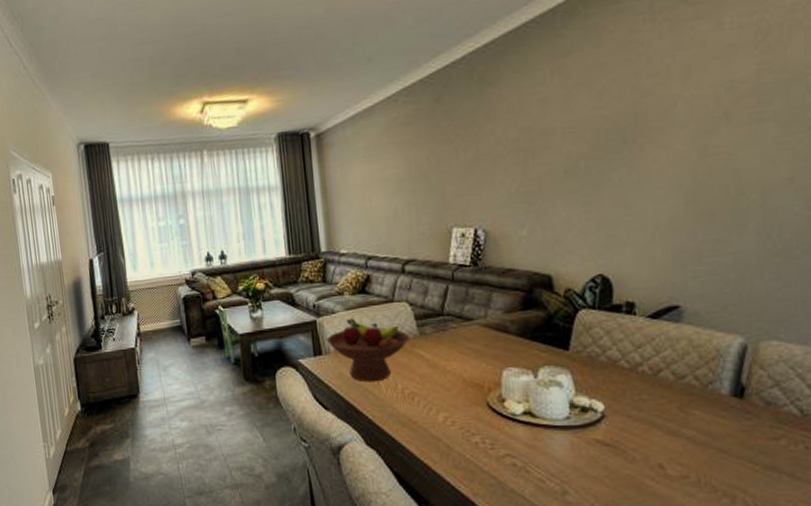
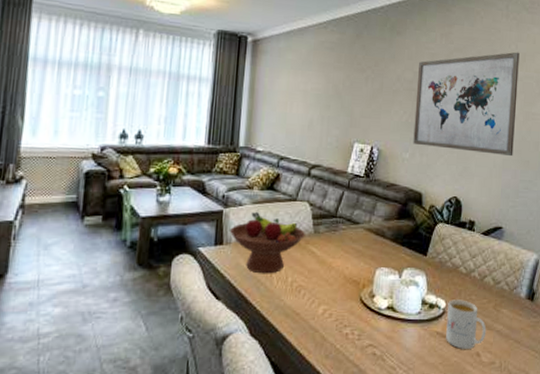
wall art: none [524,65,686,218] -> present [413,52,520,157]
mug: none [607,400,671,460] -> present [446,300,487,349]

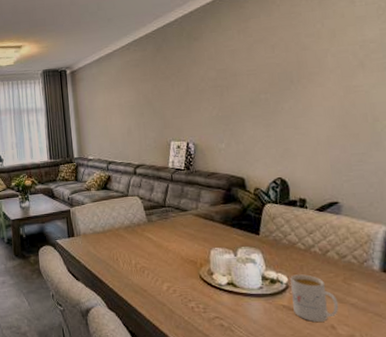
fruit bowl: present [230,211,305,274] -> none [78,208,140,259]
wall art: present [413,52,520,157] -> none [220,29,338,135]

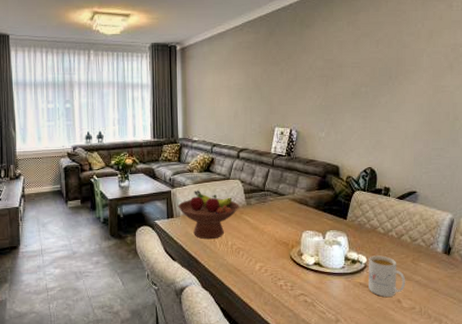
fruit bowl: none [78,208,140,259] -> present [178,190,239,240]

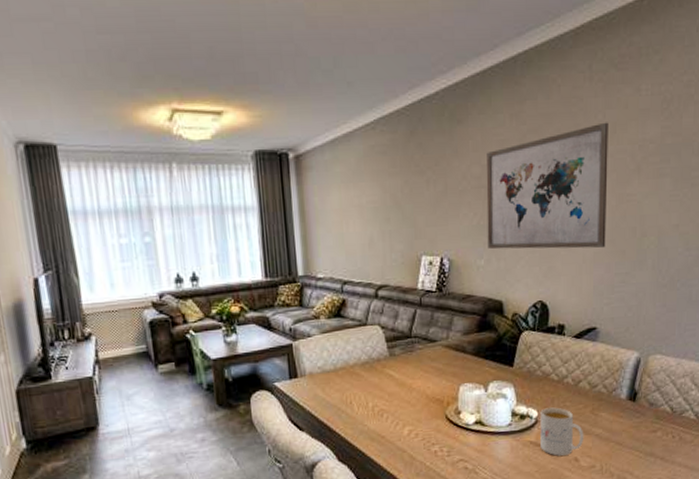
fruit bowl: present [178,190,239,240] -> none [303,340,380,402]
wall art: none [328,30,426,128] -> present [486,122,608,249]

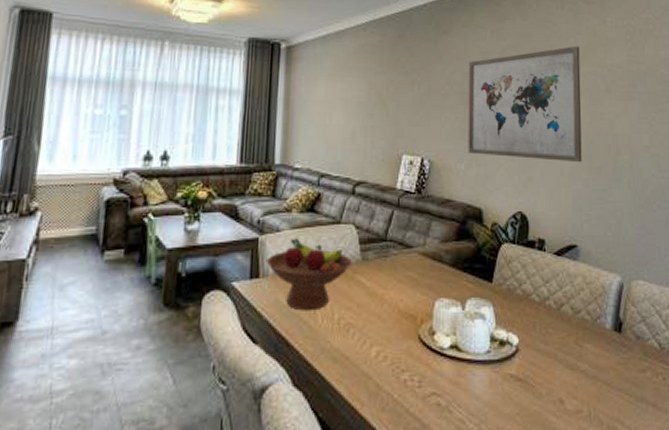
fruit bowl: none [303,340,380,402] -> present [267,237,352,311]
mug: present [540,407,584,456] -> none [521,334,569,395]

